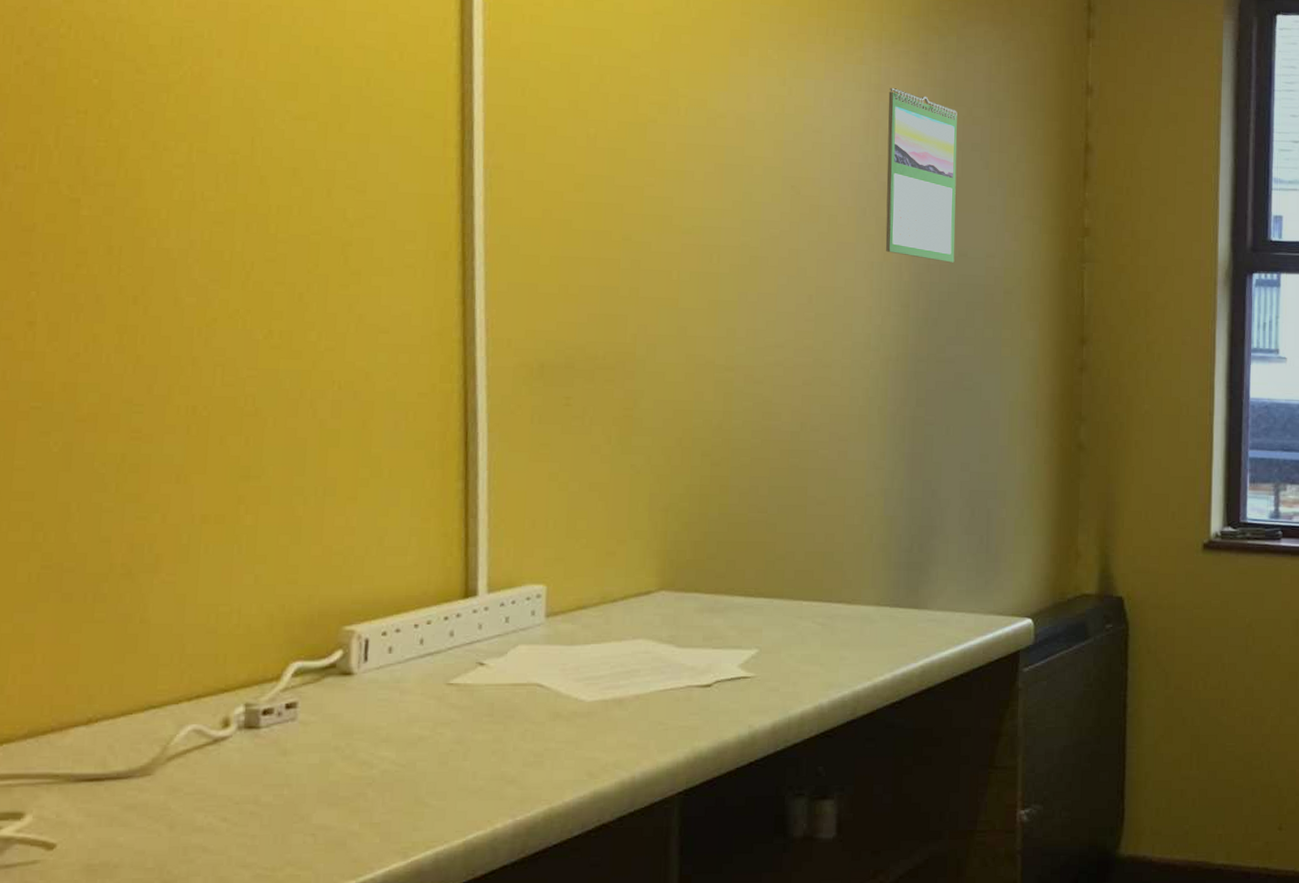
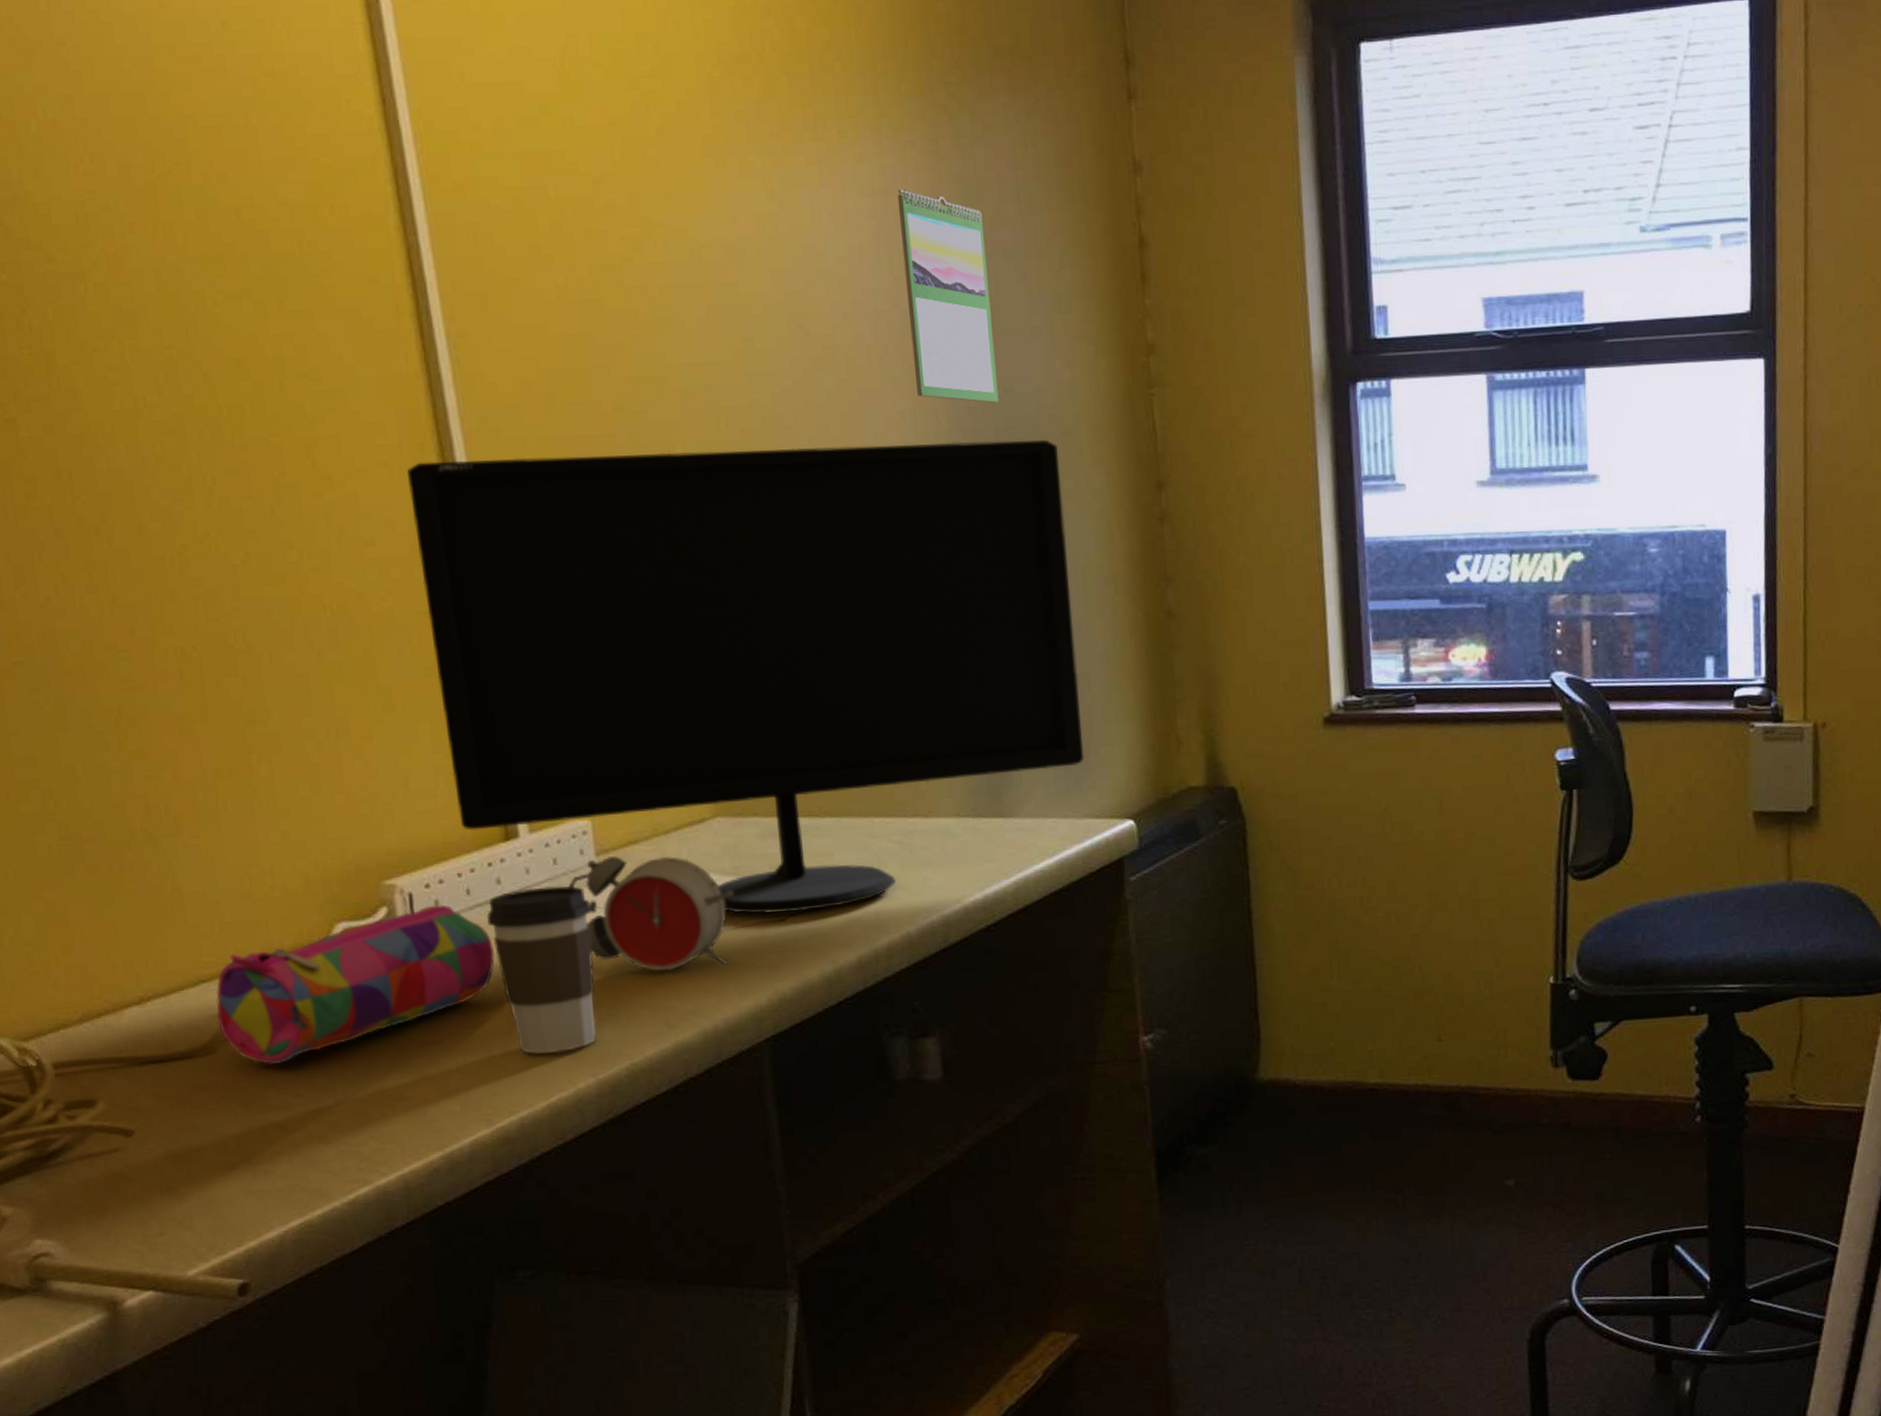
pencil case: none [160,651,438,789] -> present [216,904,496,1065]
computer monitor: none [424,267,1000,680] -> present [407,440,1085,914]
coffee cup: none [435,642,533,795] -> present [487,886,597,1055]
alarm clock: none [516,618,668,725] -> present [568,855,734,972]

